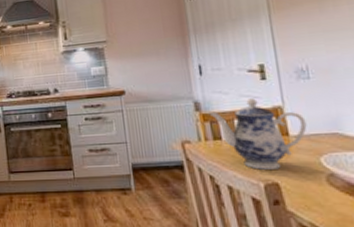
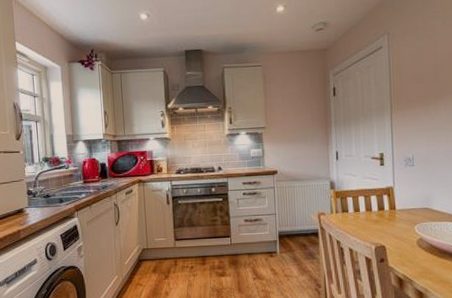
teapot: present [209,98,307,170] -> none [340,180,408,236]

